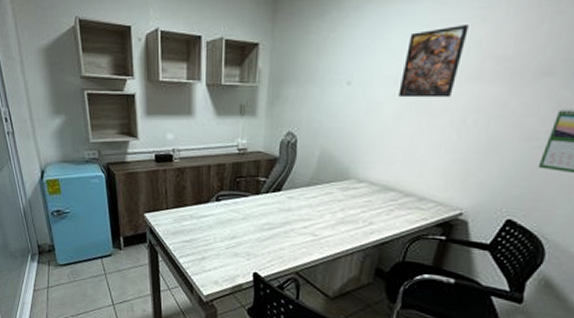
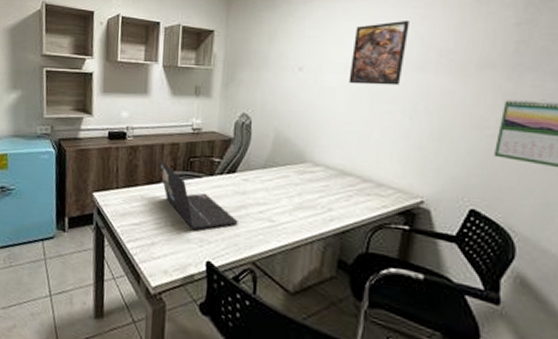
laptop: none [206,180,283,245] -> present [159,159,238,230]

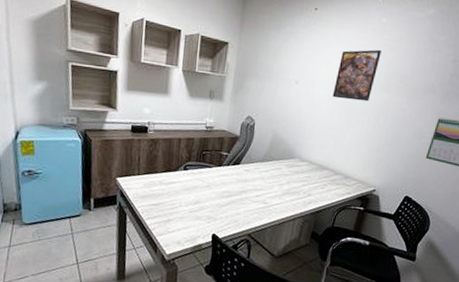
laptop: present [159,159,238,230] -> none [176,151,239,210]

